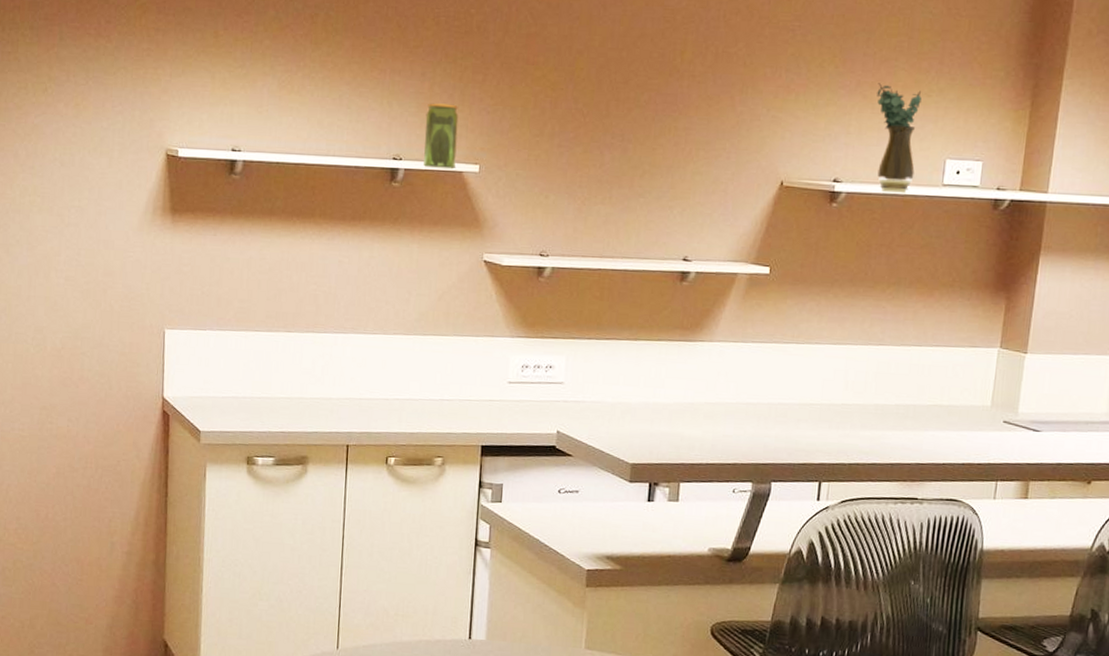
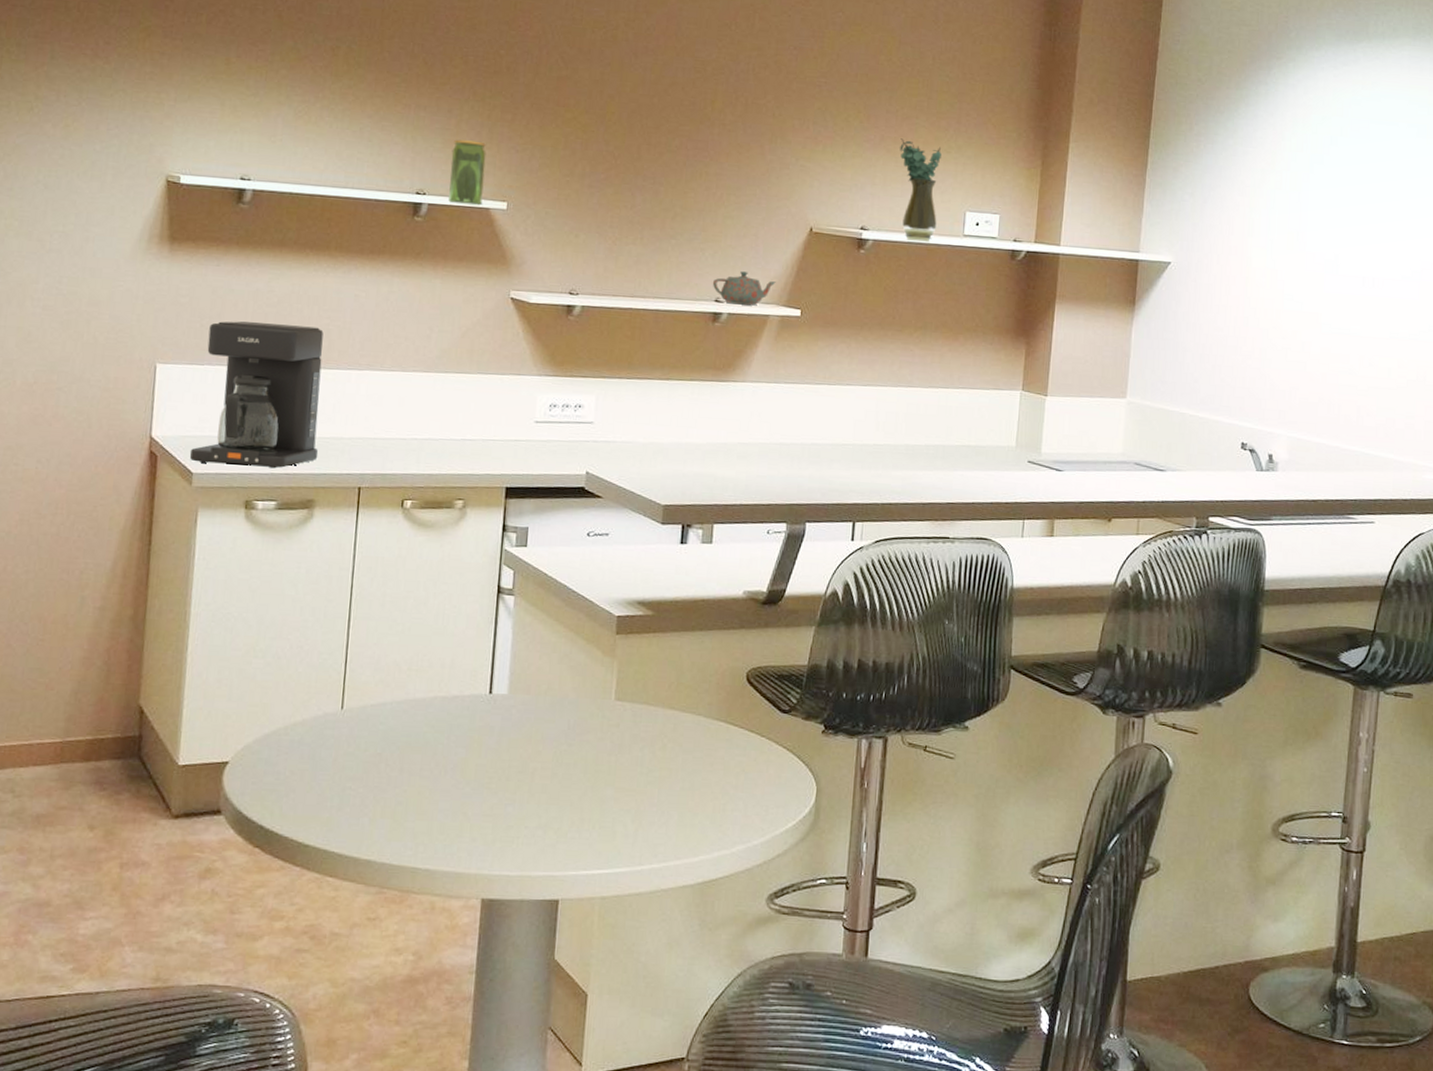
coffee maker: none [197,288,311,427] -> present [190,321,324,469]
teapot: none [681,229,745,264] -> present [713,271,776,306]

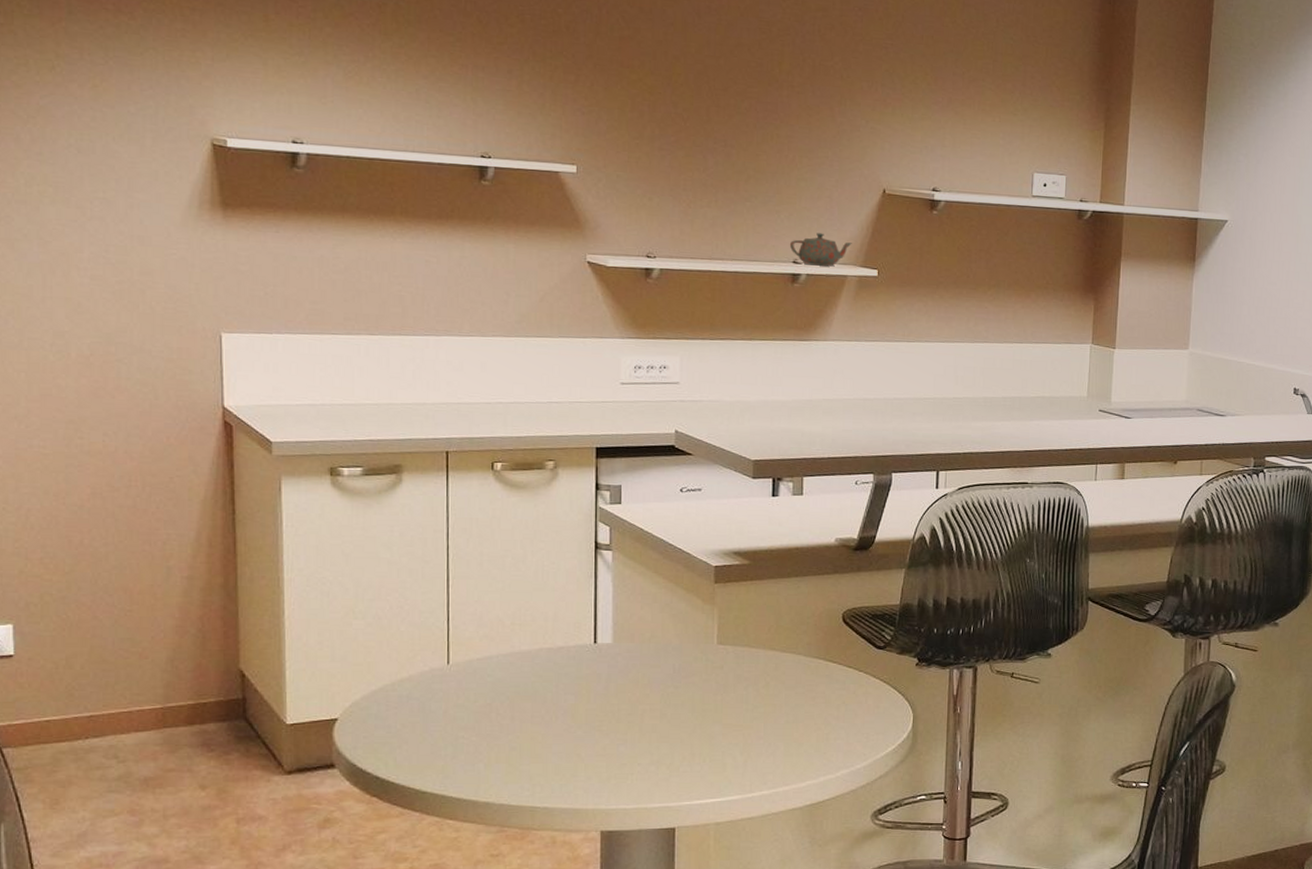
coffee maker: present [190,321,324,469] -> none [266,288,402,436]
jar: present [448,139,486,206] -> none [514,101,551,169]
vase: present [900,138,941,243] -> none [968,101,1008,204]

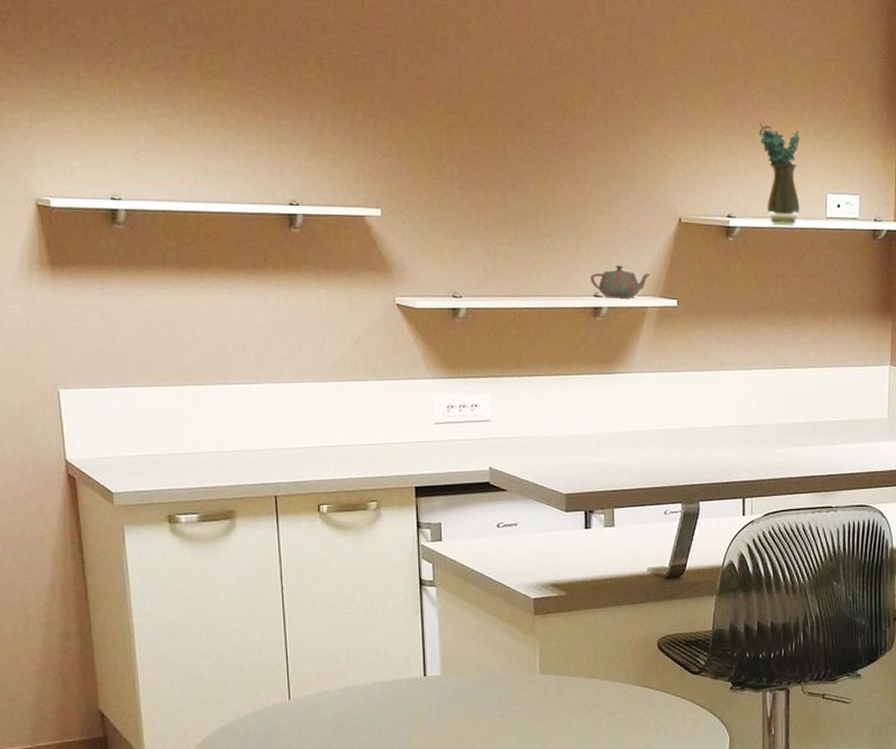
vase: none [968,101,1008,204] -> present [759,123,800,227]

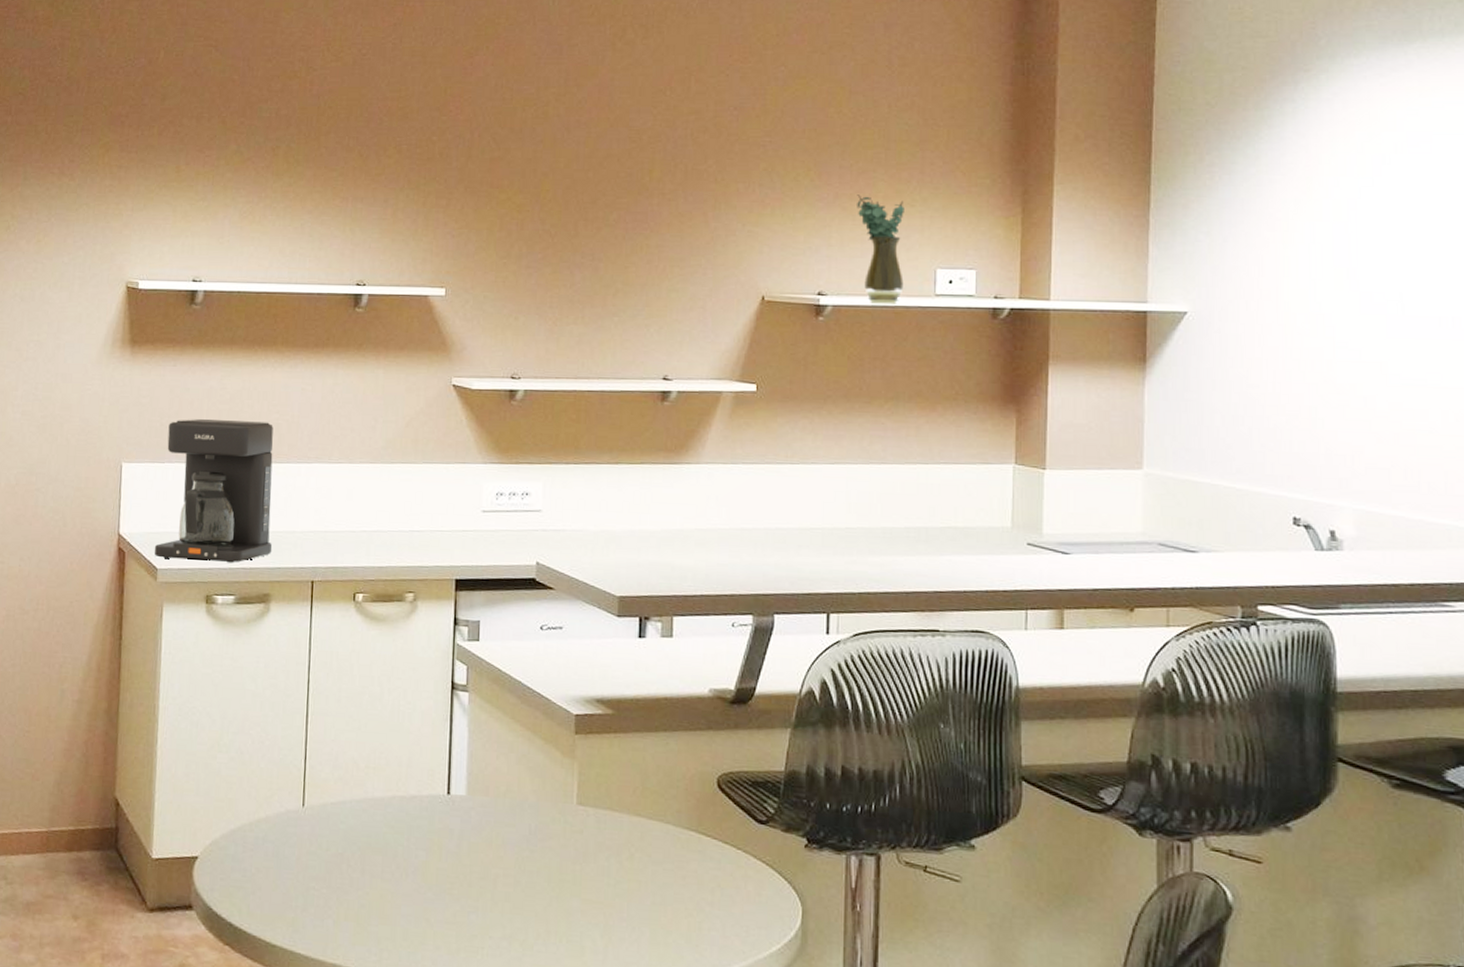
coffee maker: none [105,343,232,483] -> present [154,419,273,563]
teapot: present [591,265,651,299] -> none [660,346,728,382]

